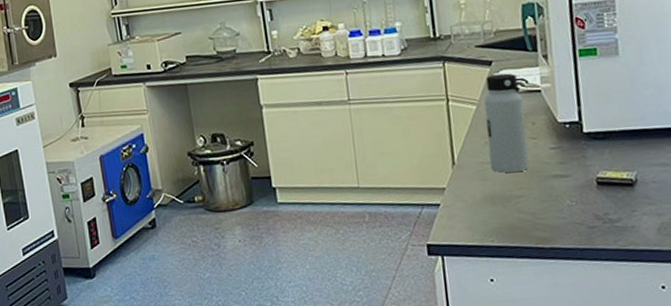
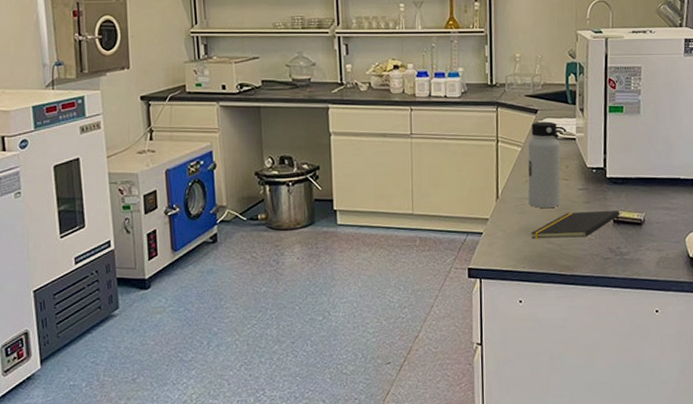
notepad: none [496,169,606,209] -> present [530,210,620,239]

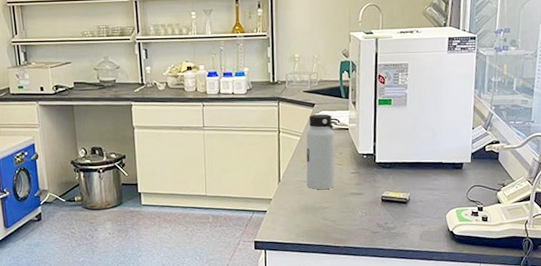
notepad: present [530,210,620,239] -> none [308,190,388,216]

